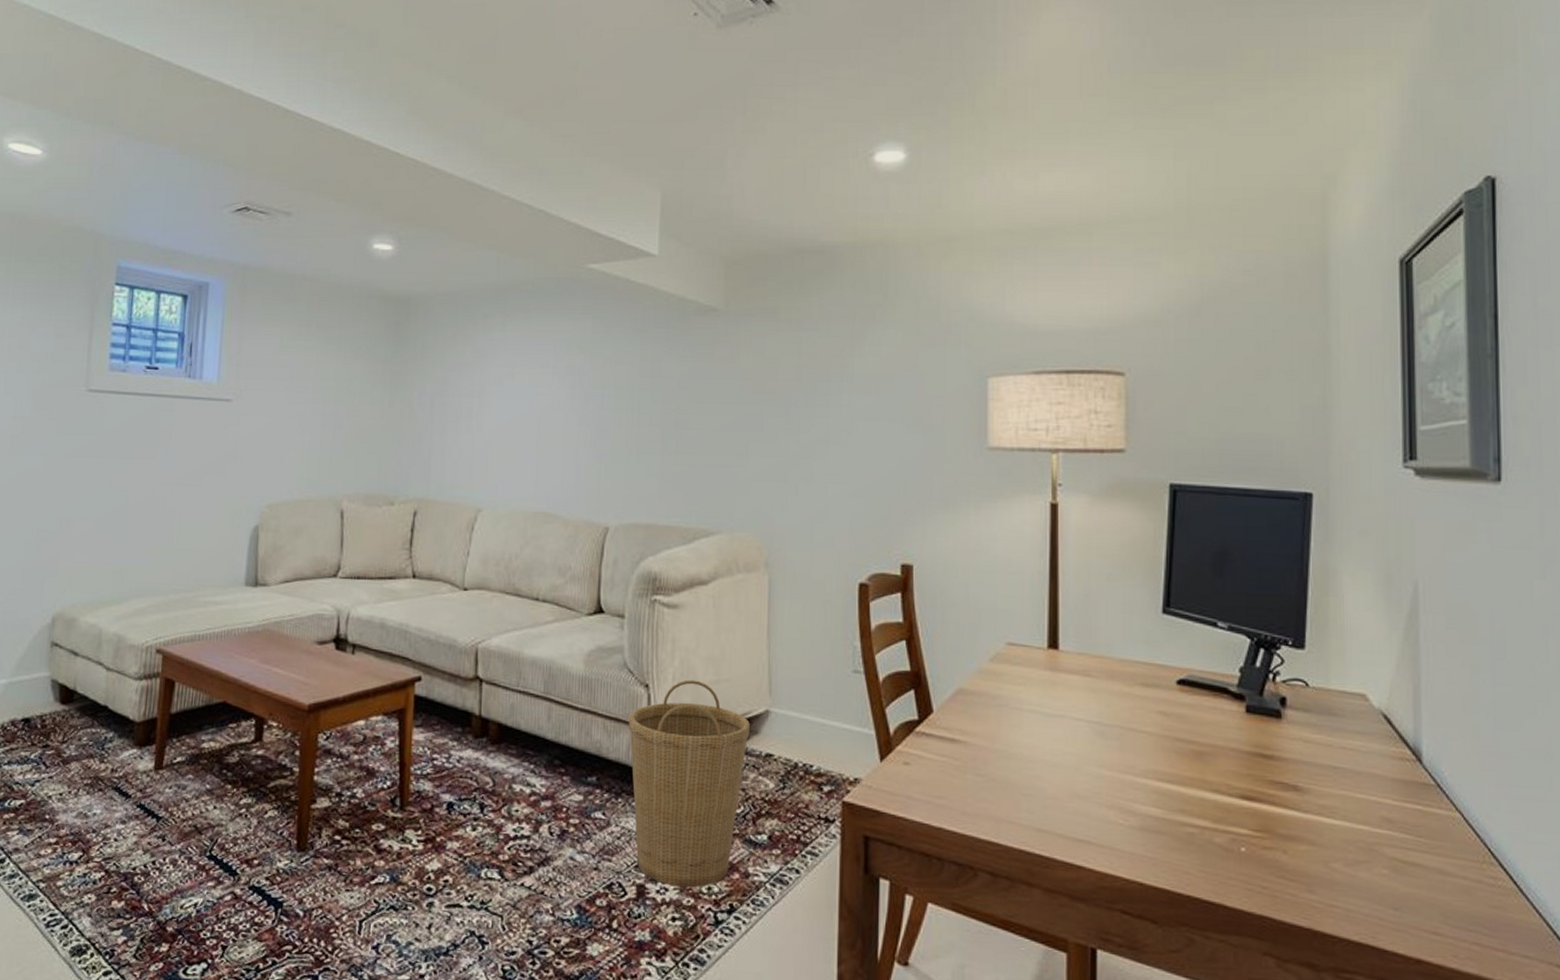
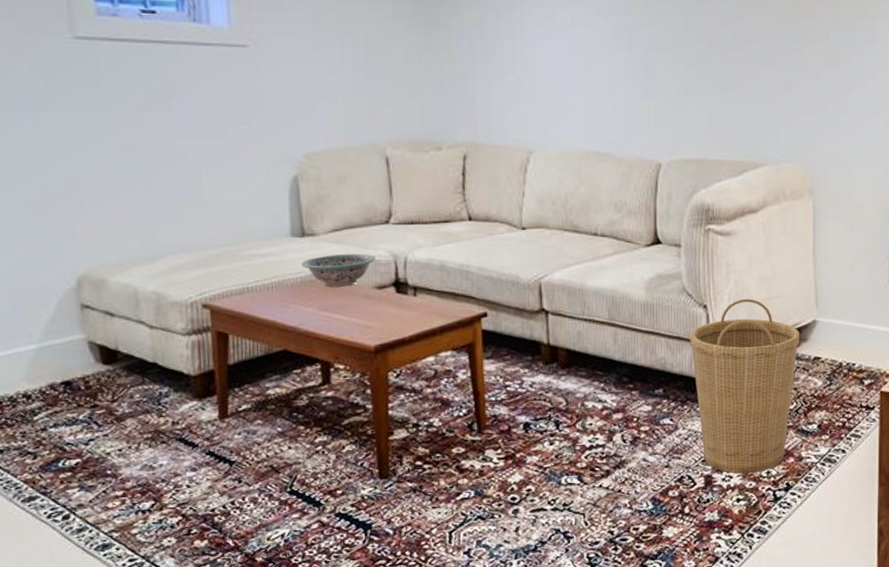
decorative bowl: none [251,605,320,640] -> present [301,253,376,287]

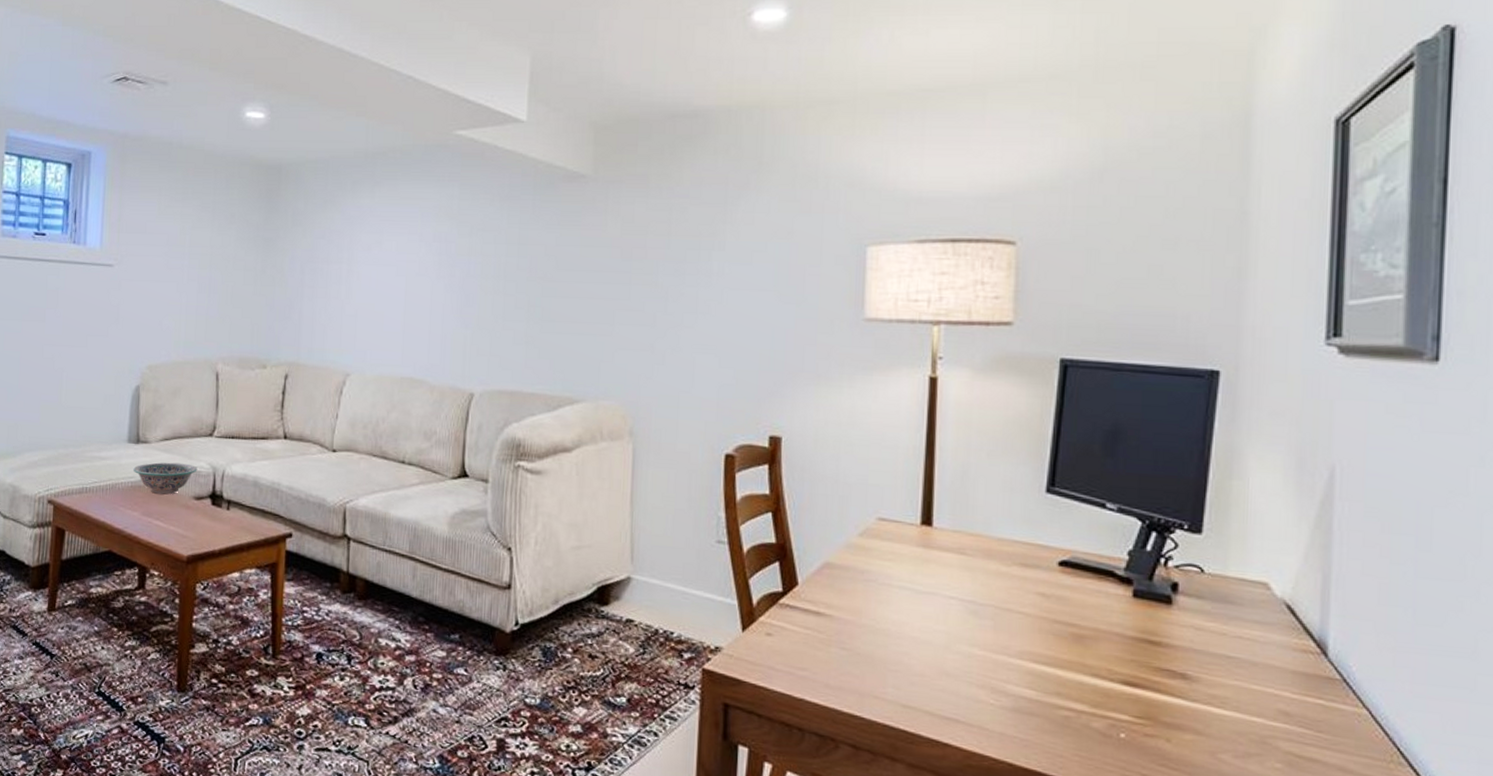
basket: present [689,298,801,474] -> none [491,544,612,744]

